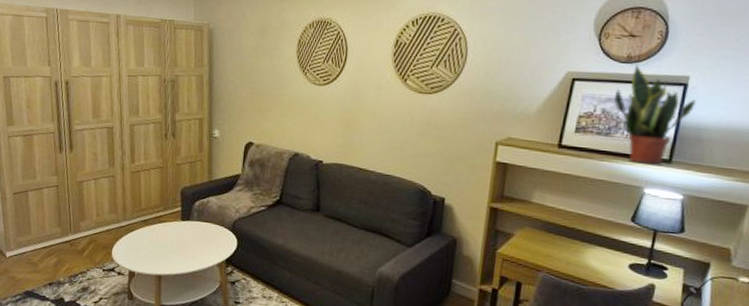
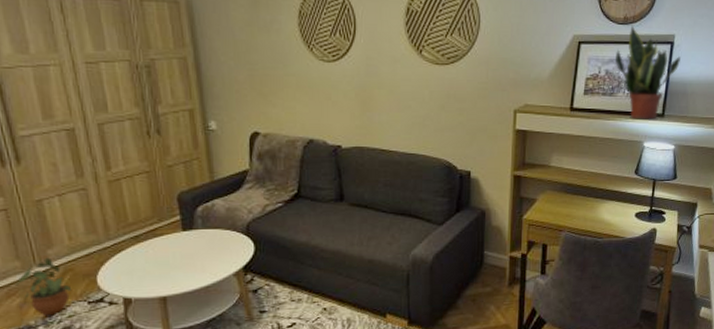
potted plant: none [55,228,92,276] -> present [15,257,71,315]

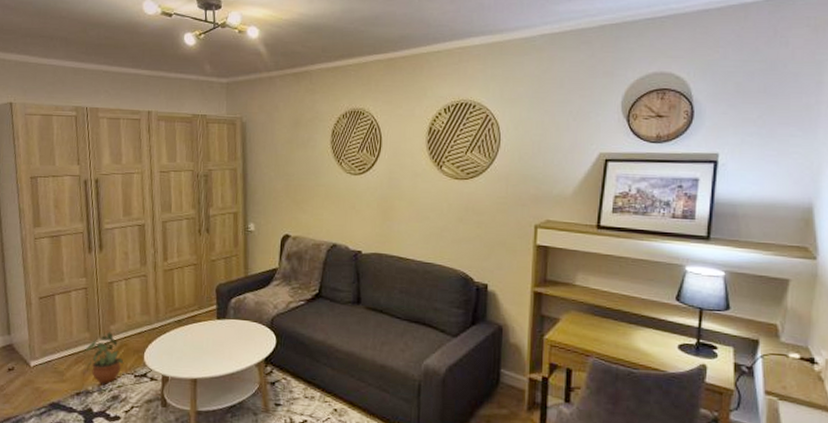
potted plant: present [614,25,681,120] -> none [647,143,727,242]

